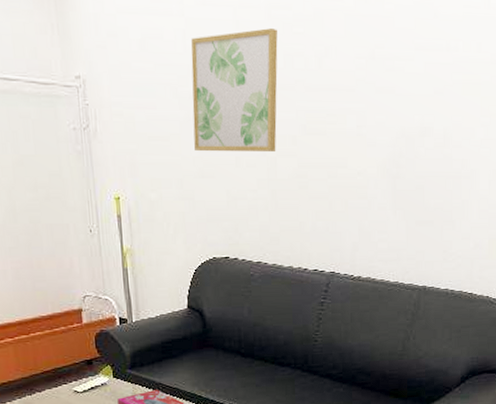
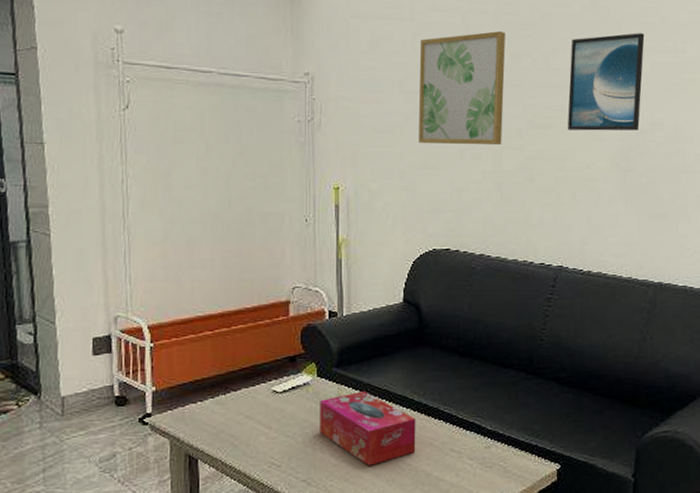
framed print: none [339,29,418,137] -> present [567,33,645,131]

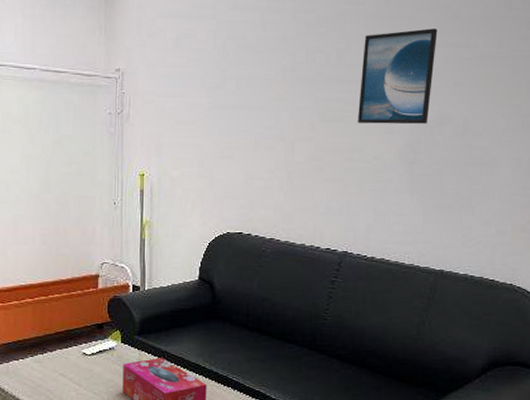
wall art: present [418,31,506,146] -> none [217,28,301,137]

